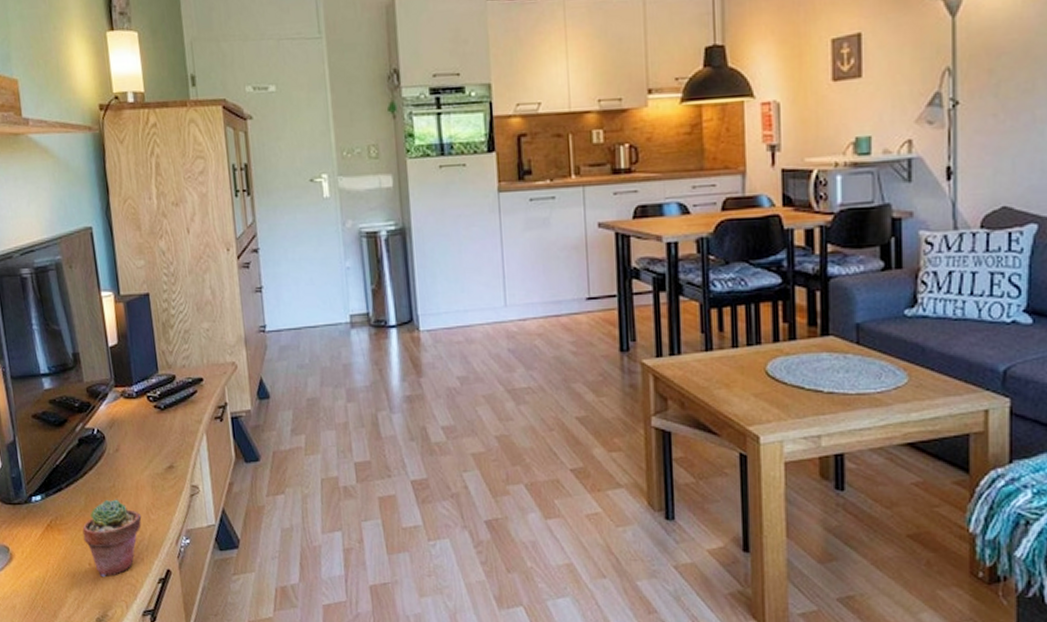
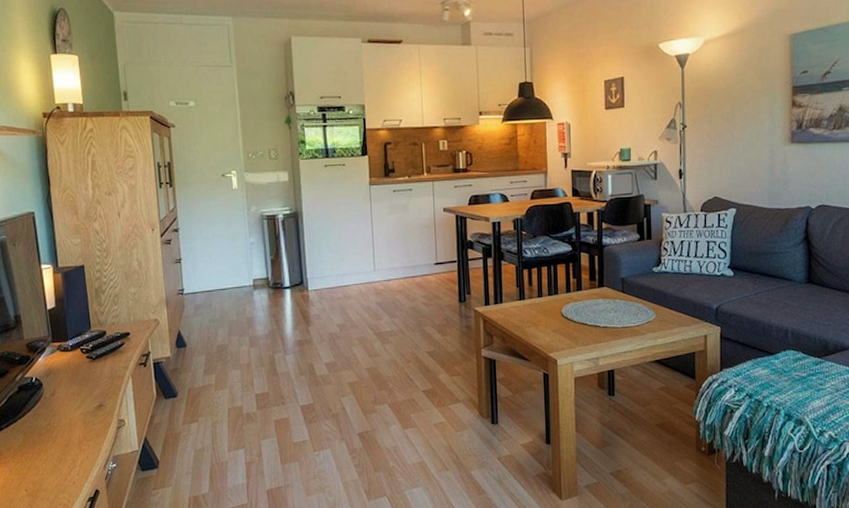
potted succulent: present [82,499,142,578] -> none [20,435,74,501]

